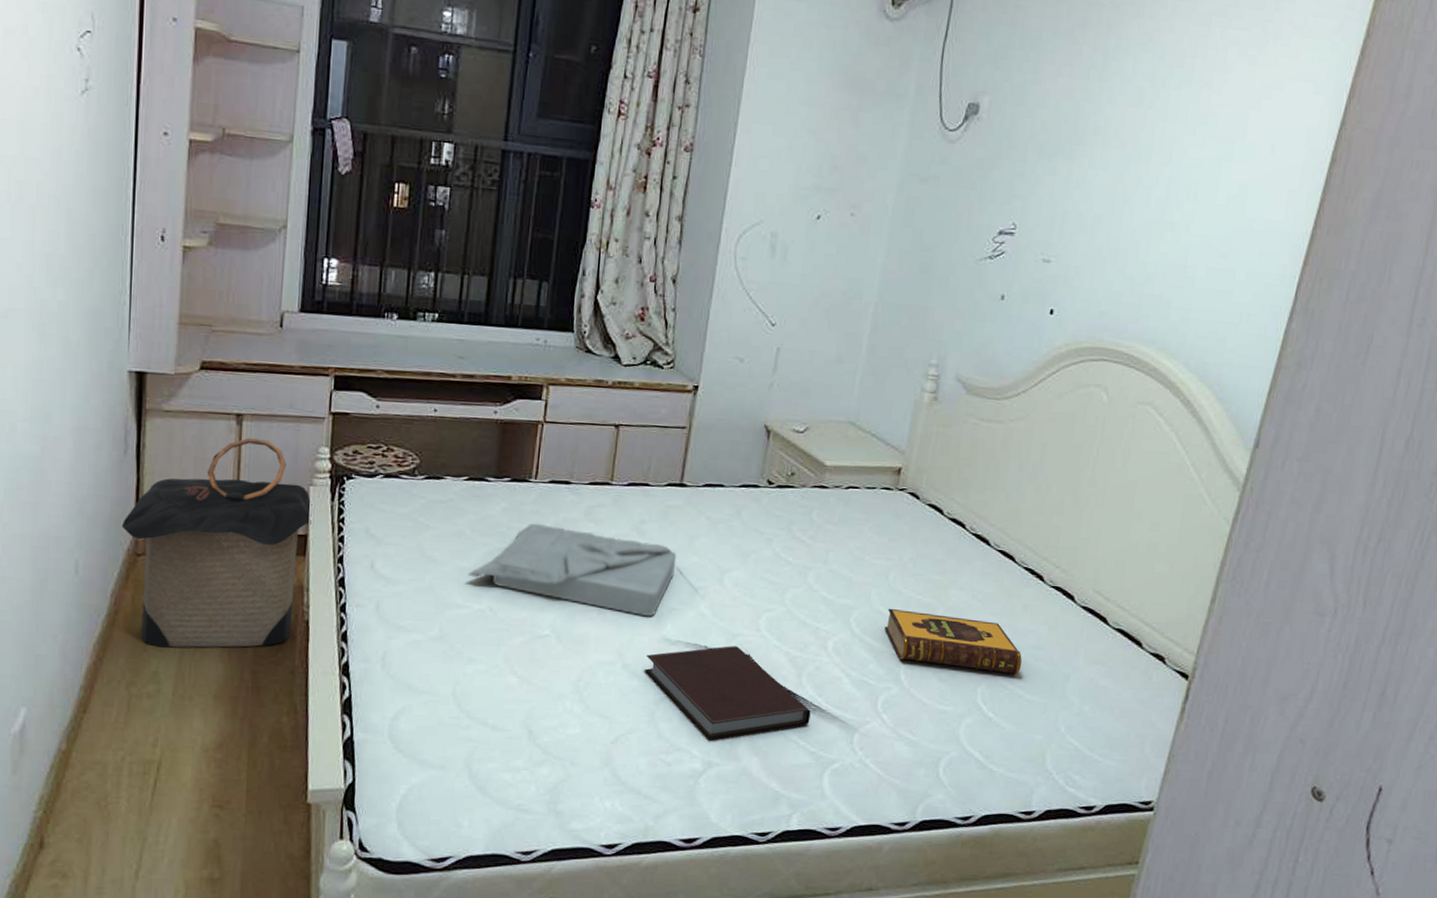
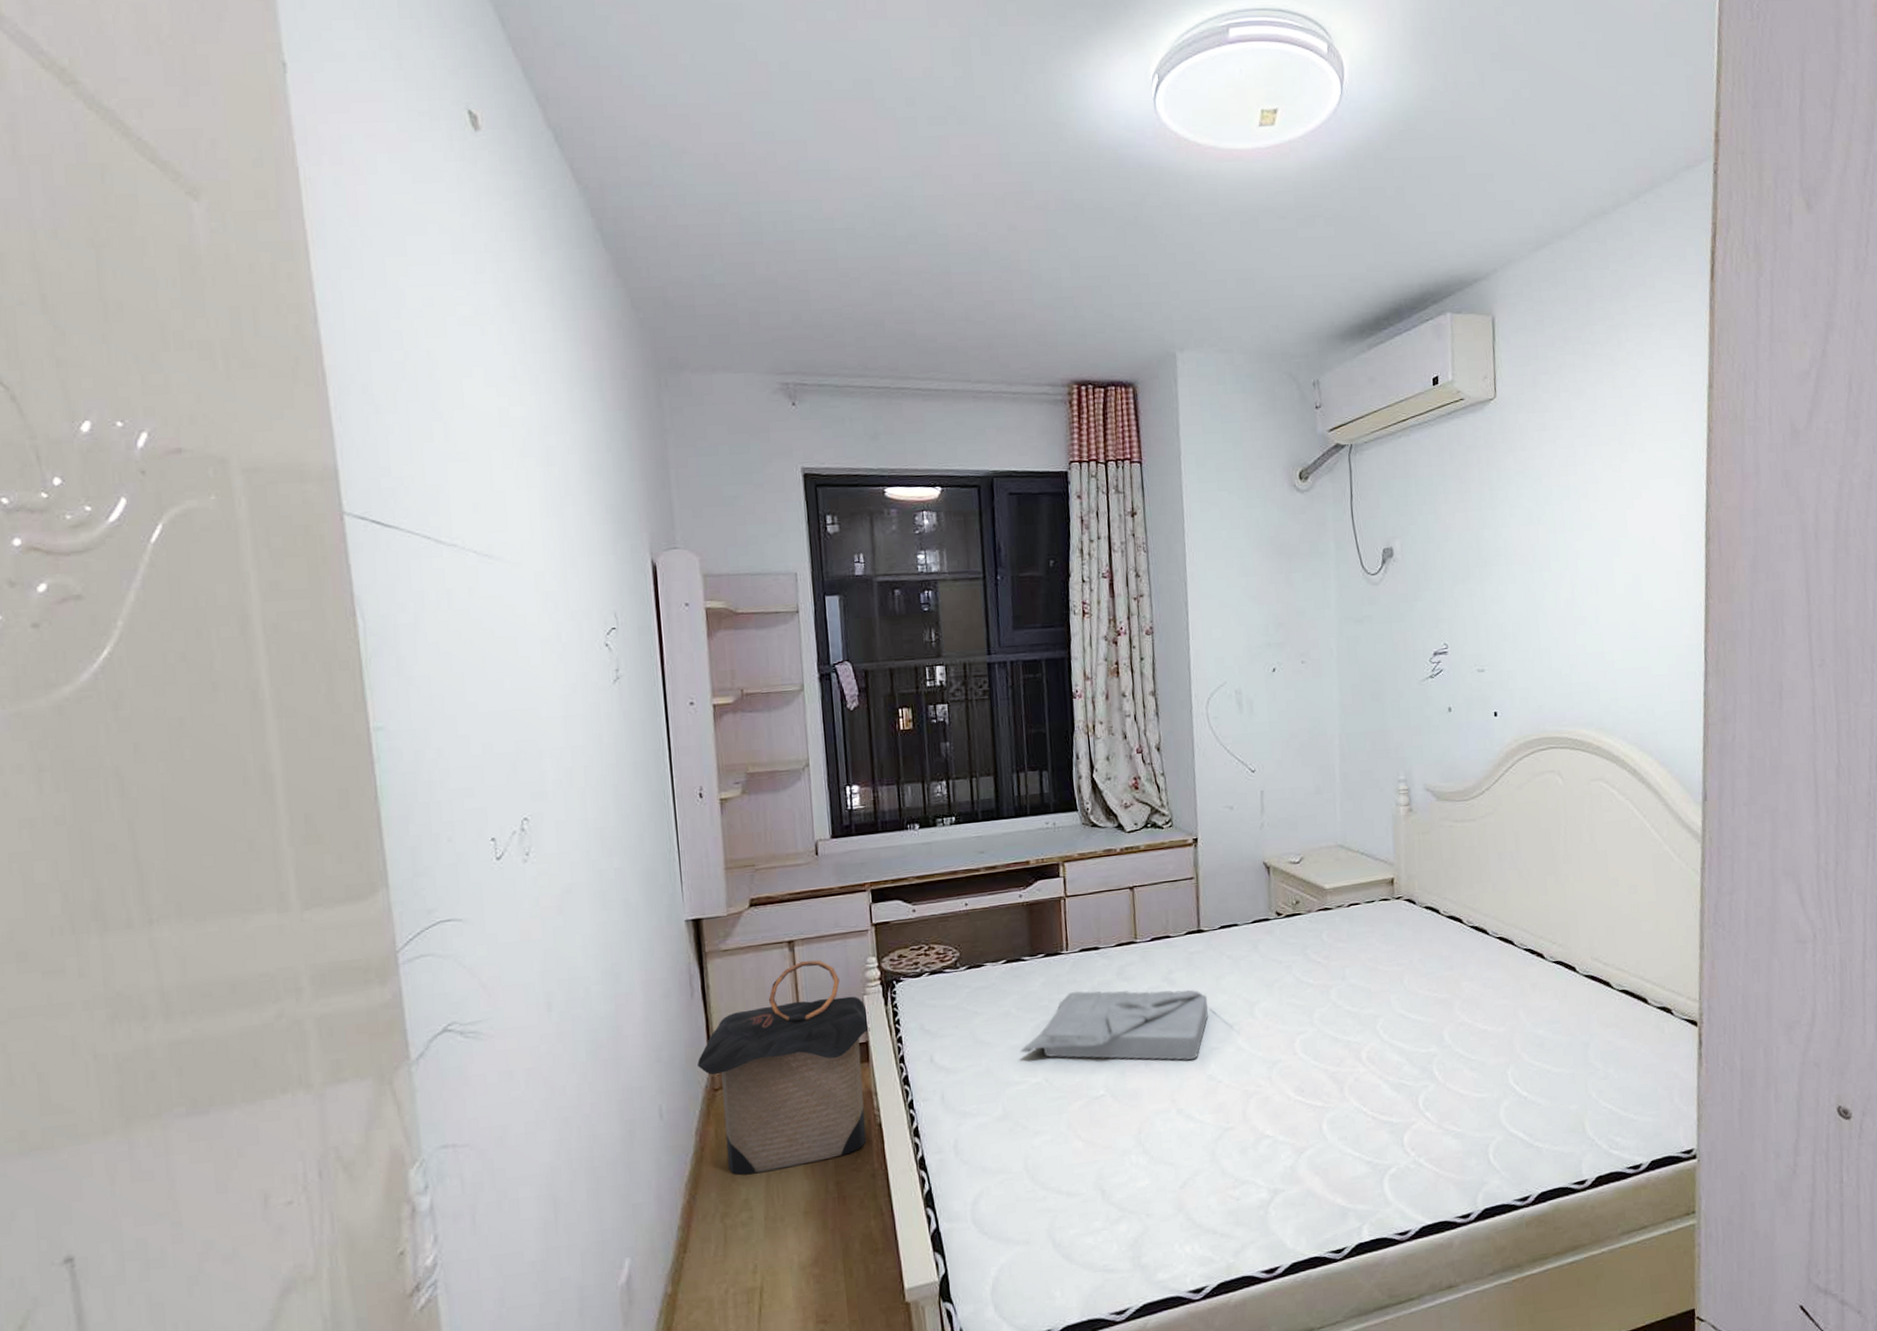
notebook: present [644,646,811,741] -> none [1197,1072,1360,1169]
hardback book: present [884,608,1022,675] -> none [1409,1005,1543,1057]

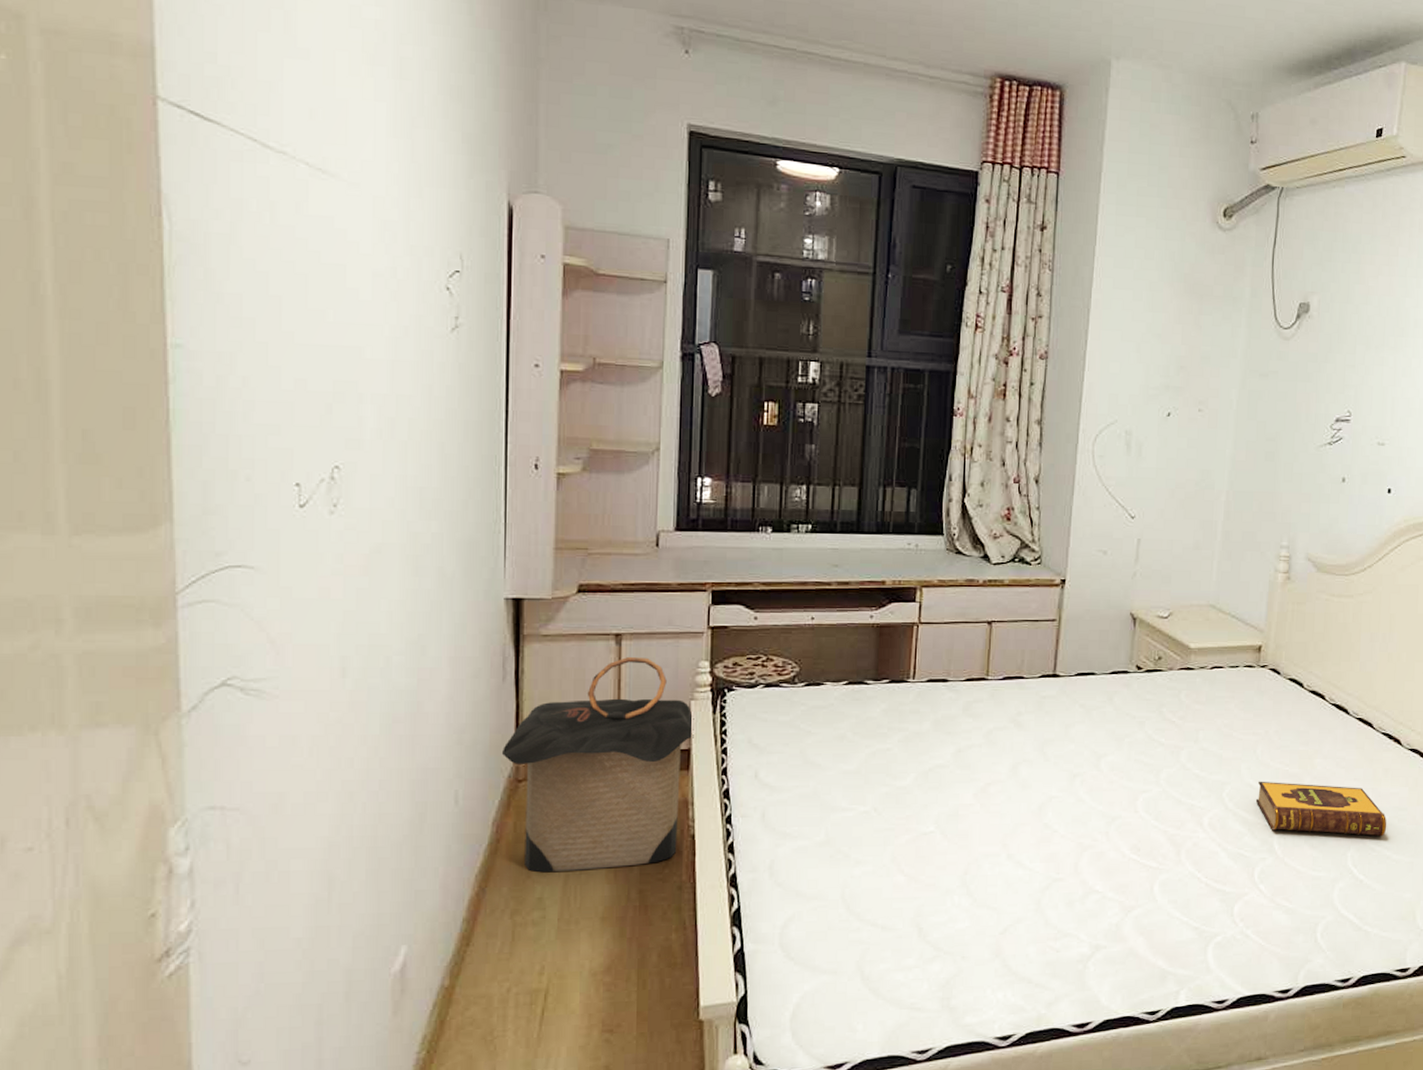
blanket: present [1020,989,1208,1061] -> none [851,722,1054,807]
hardback book: none [1409,1005,1543,1057] -> present [1255,781,1387,837]

